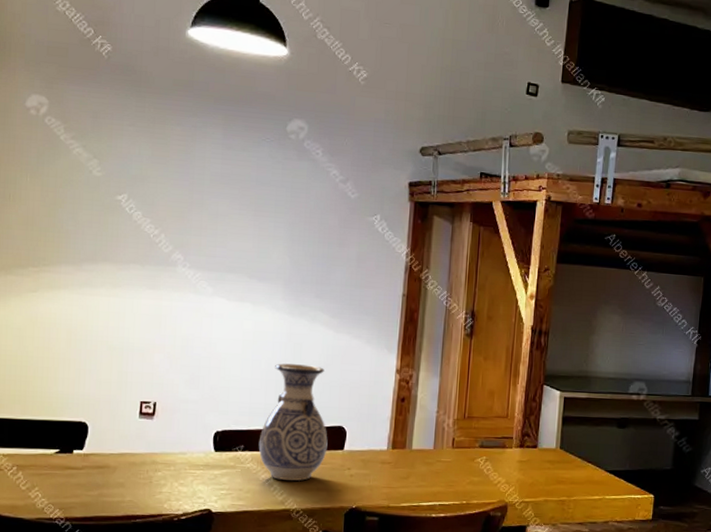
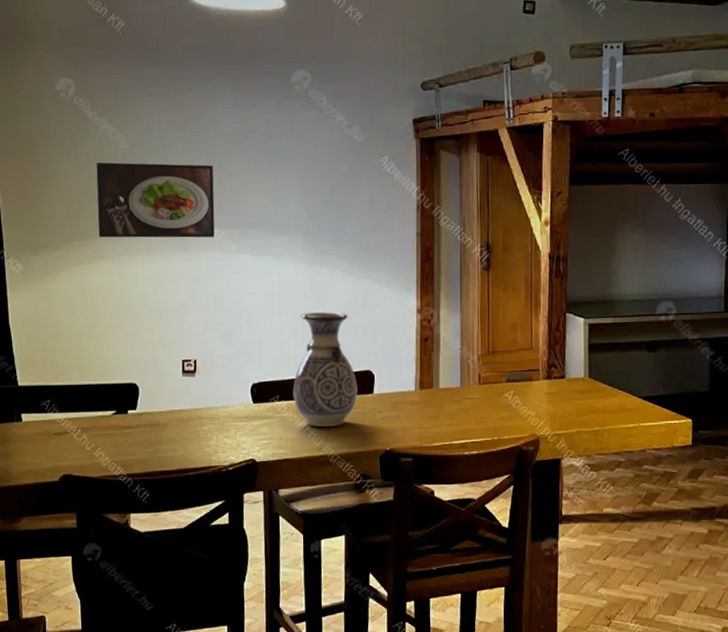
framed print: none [59,187,196,277] -> present [96,162,215,238]

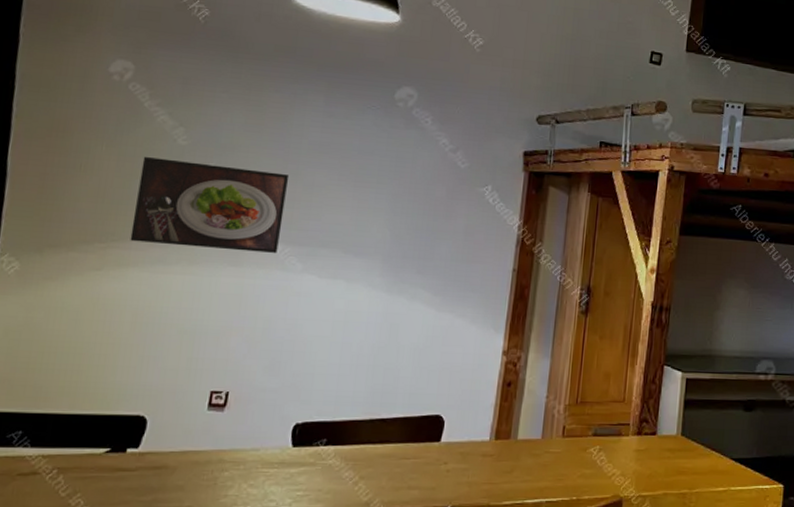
vase: present [292,312,358,427] -> none [343,346,423,478]

